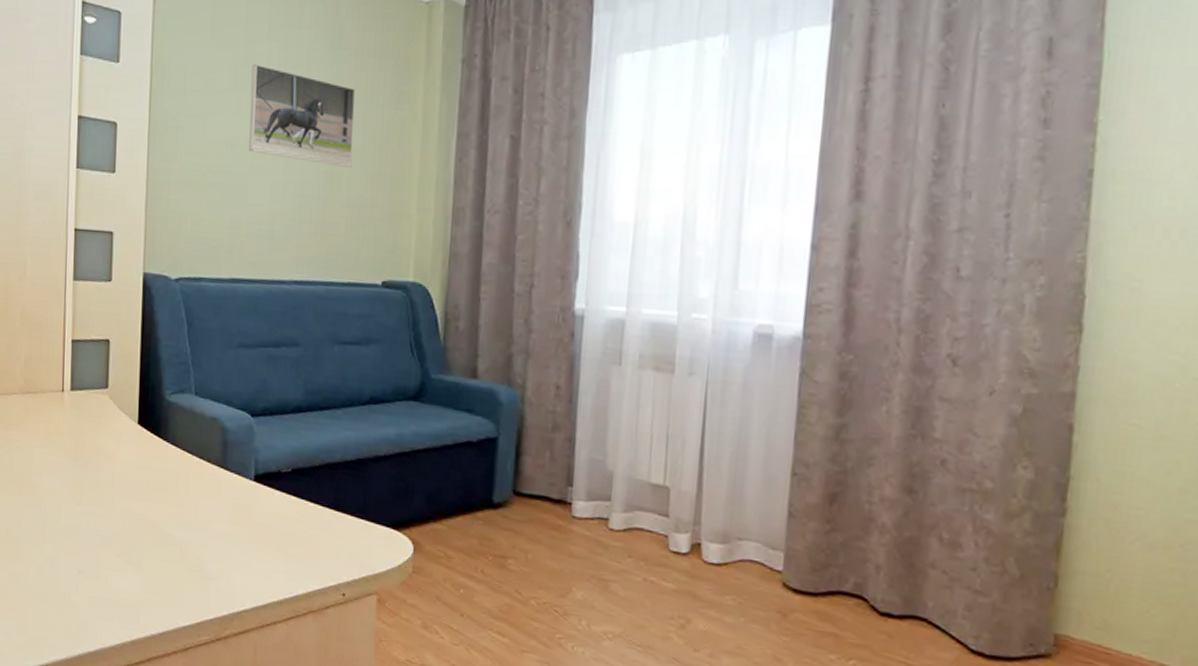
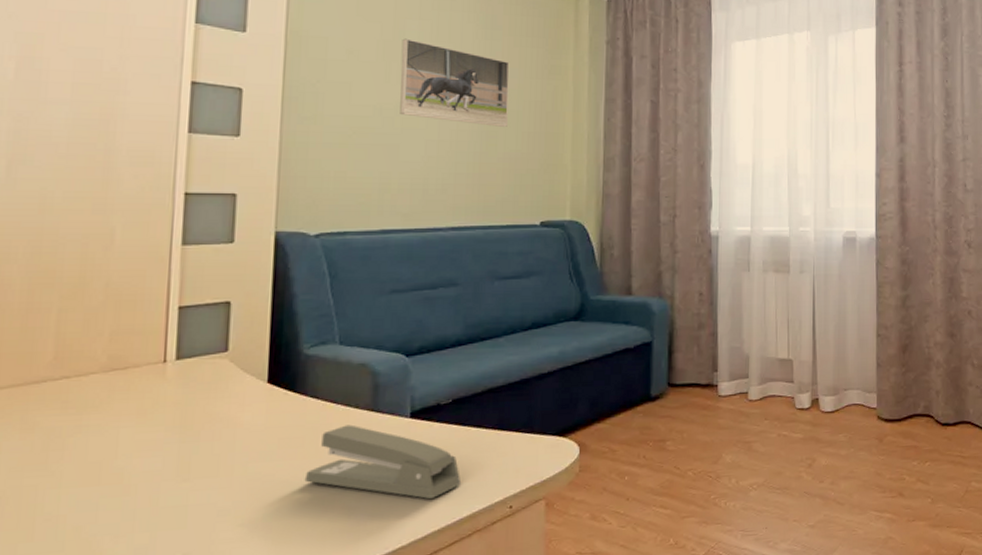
stapler: none [166,477,299,568] -> present [304,424,462,499]

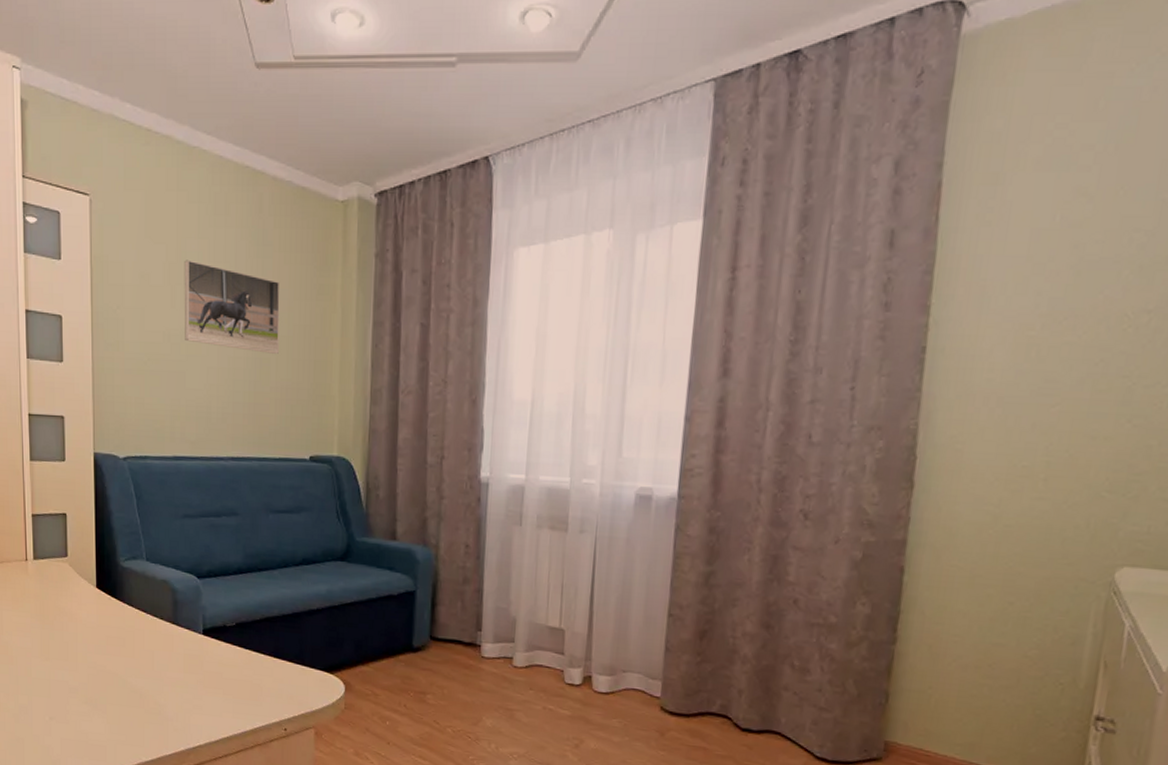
stapler: present [304,424,462,499] -> none [127,633,245,709]

